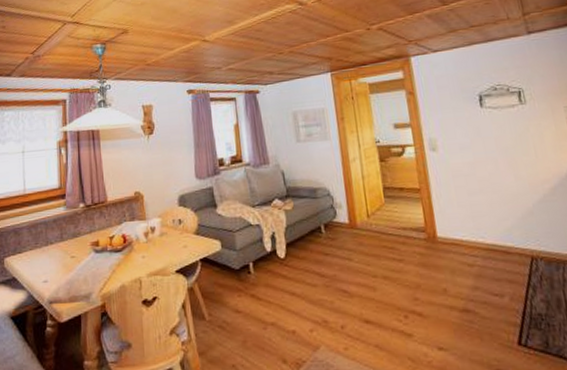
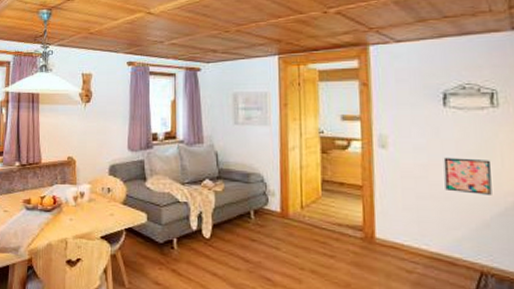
wall art: none [486,152,531,185] -> present [443,157,492,195]

